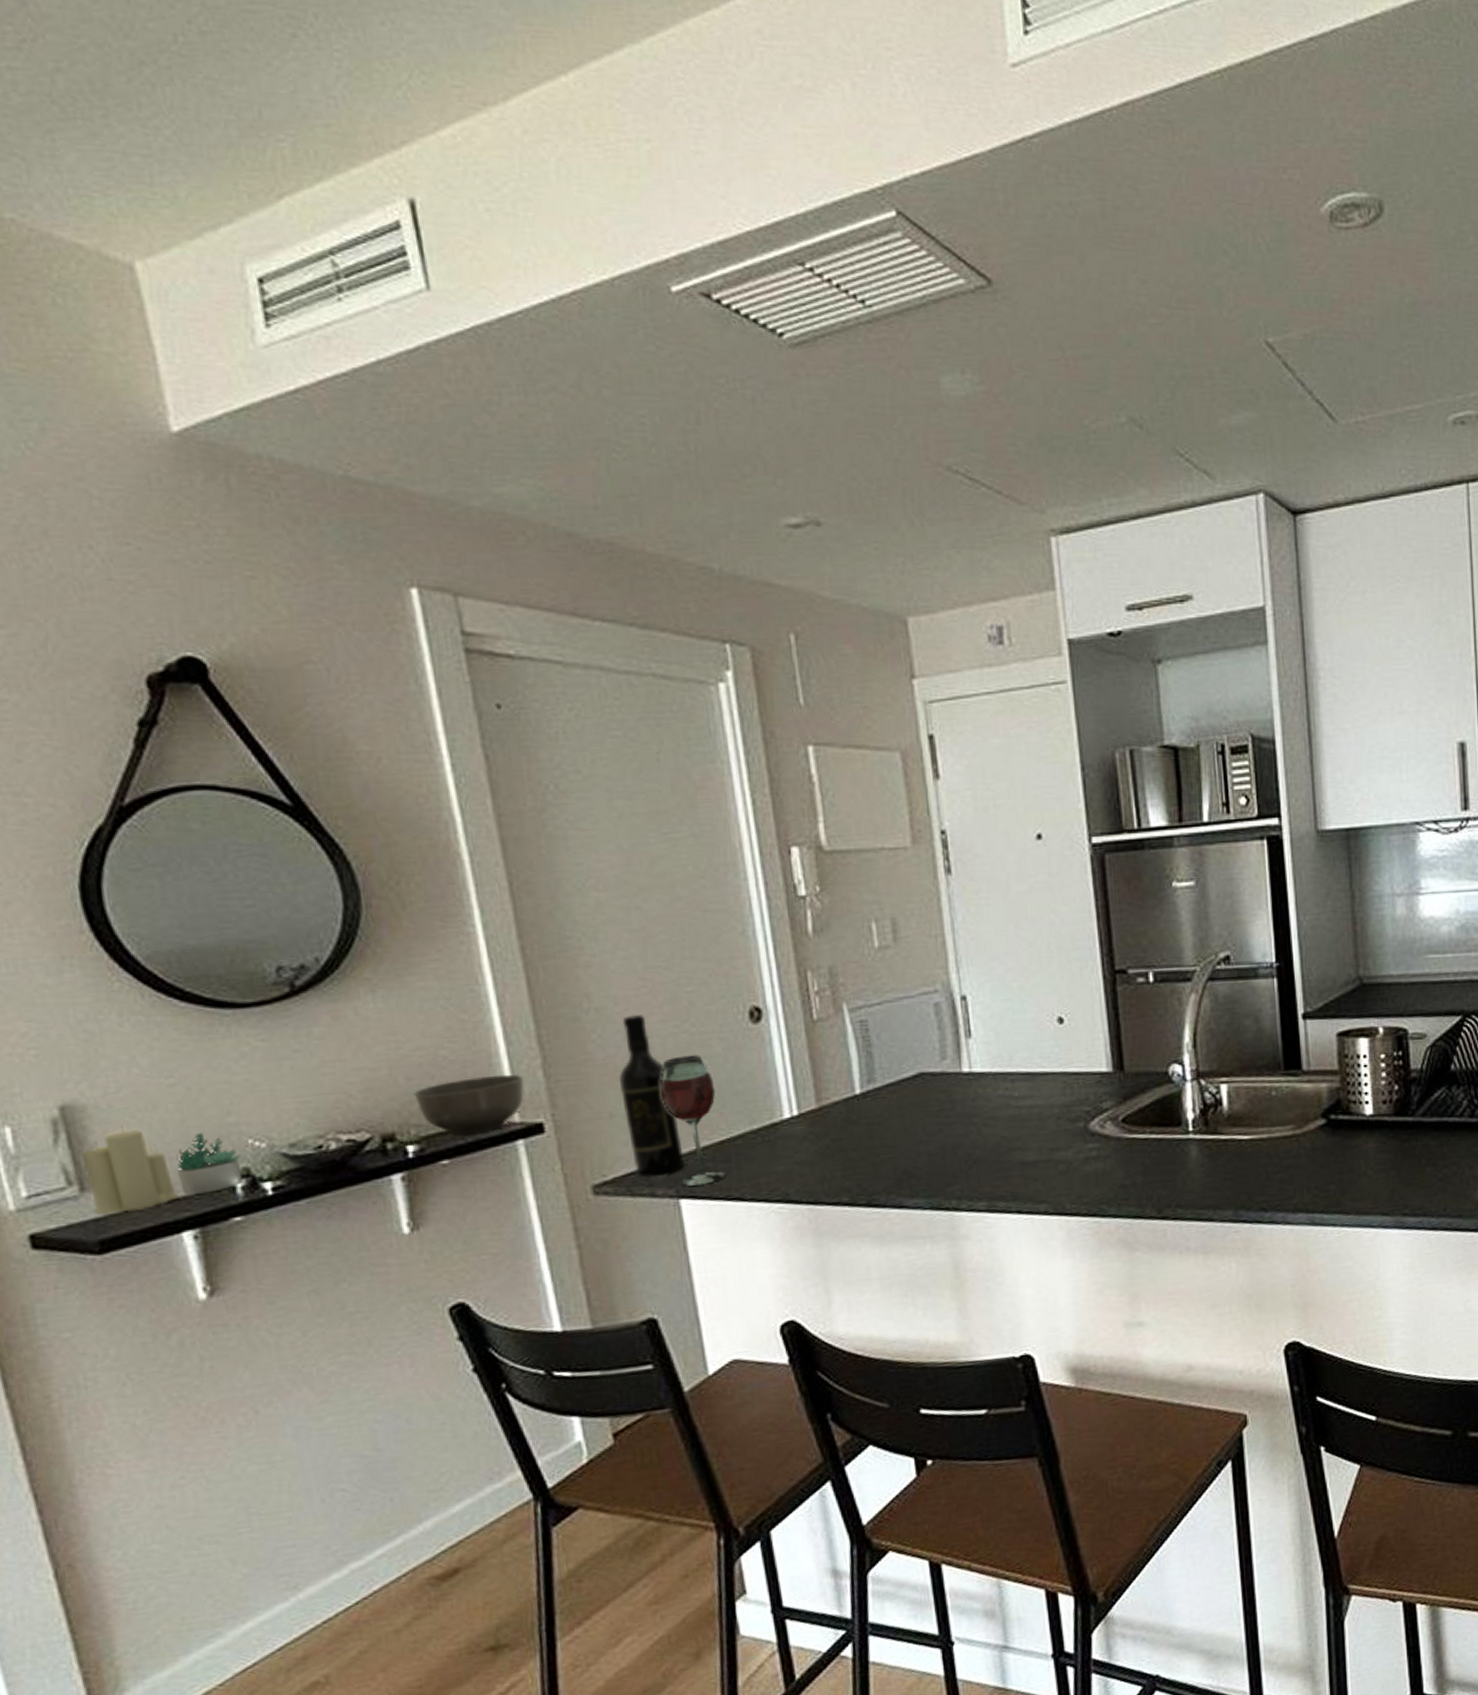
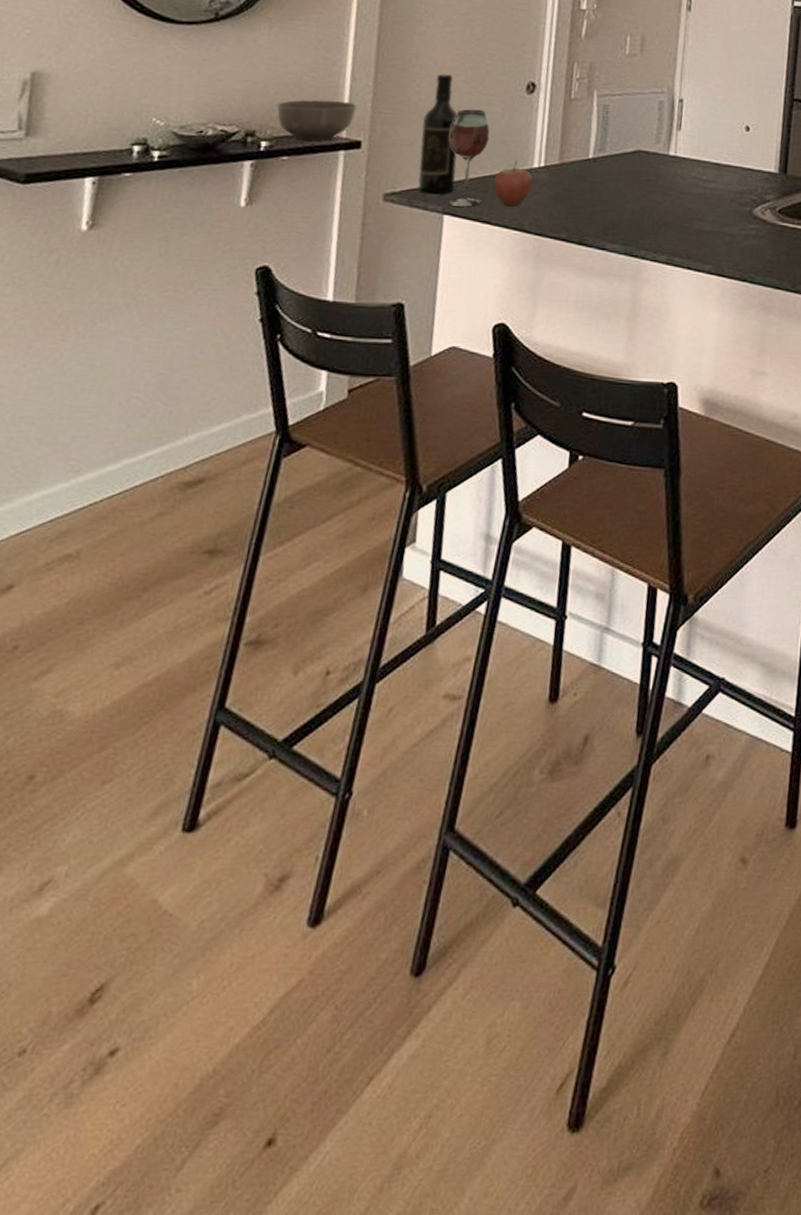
candle: present [80,1125,180,1215] -> none [30,92,93,157]
succulent plant: present [176,1133,243,1195] -> none [96,108,145,152]
fruit: none [735,1112,789,1174] -> present [493,160,533,207]

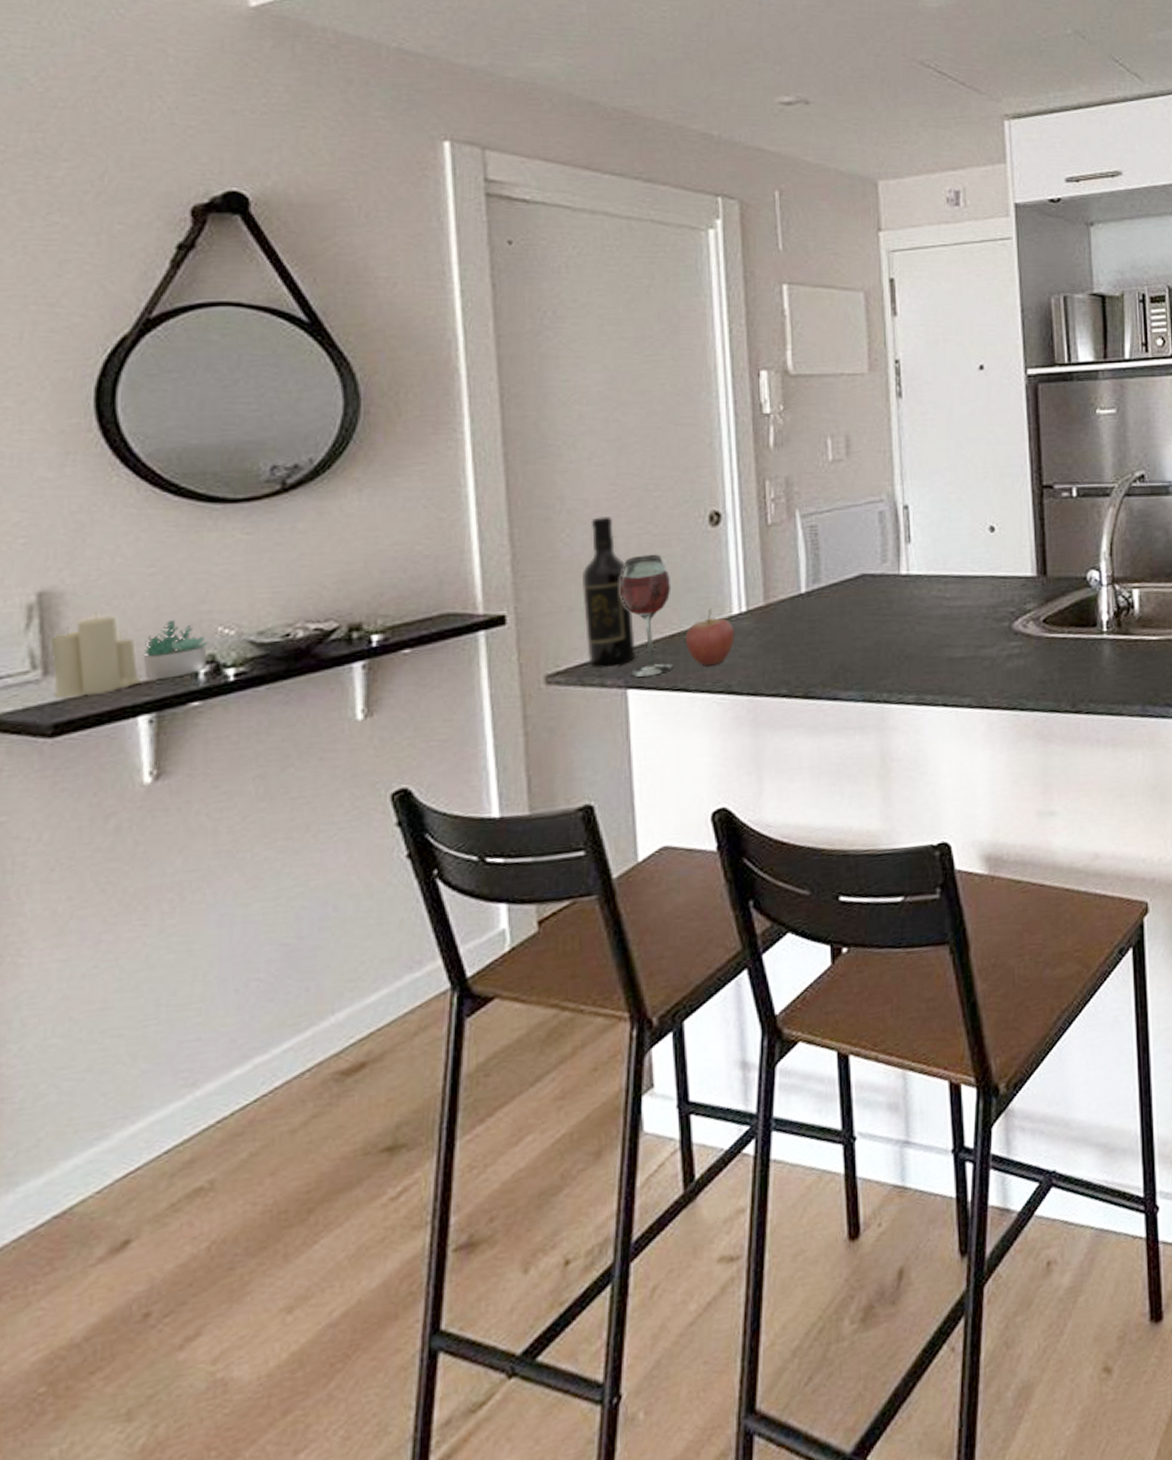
candle: none [30,92,93,157] -> present [50,611,142,698]
succulent plant: none [96,108,145,152] -> present [144,621,209,680]
bowl: present [277,100,357,141] -> none [385,569,492,625]

